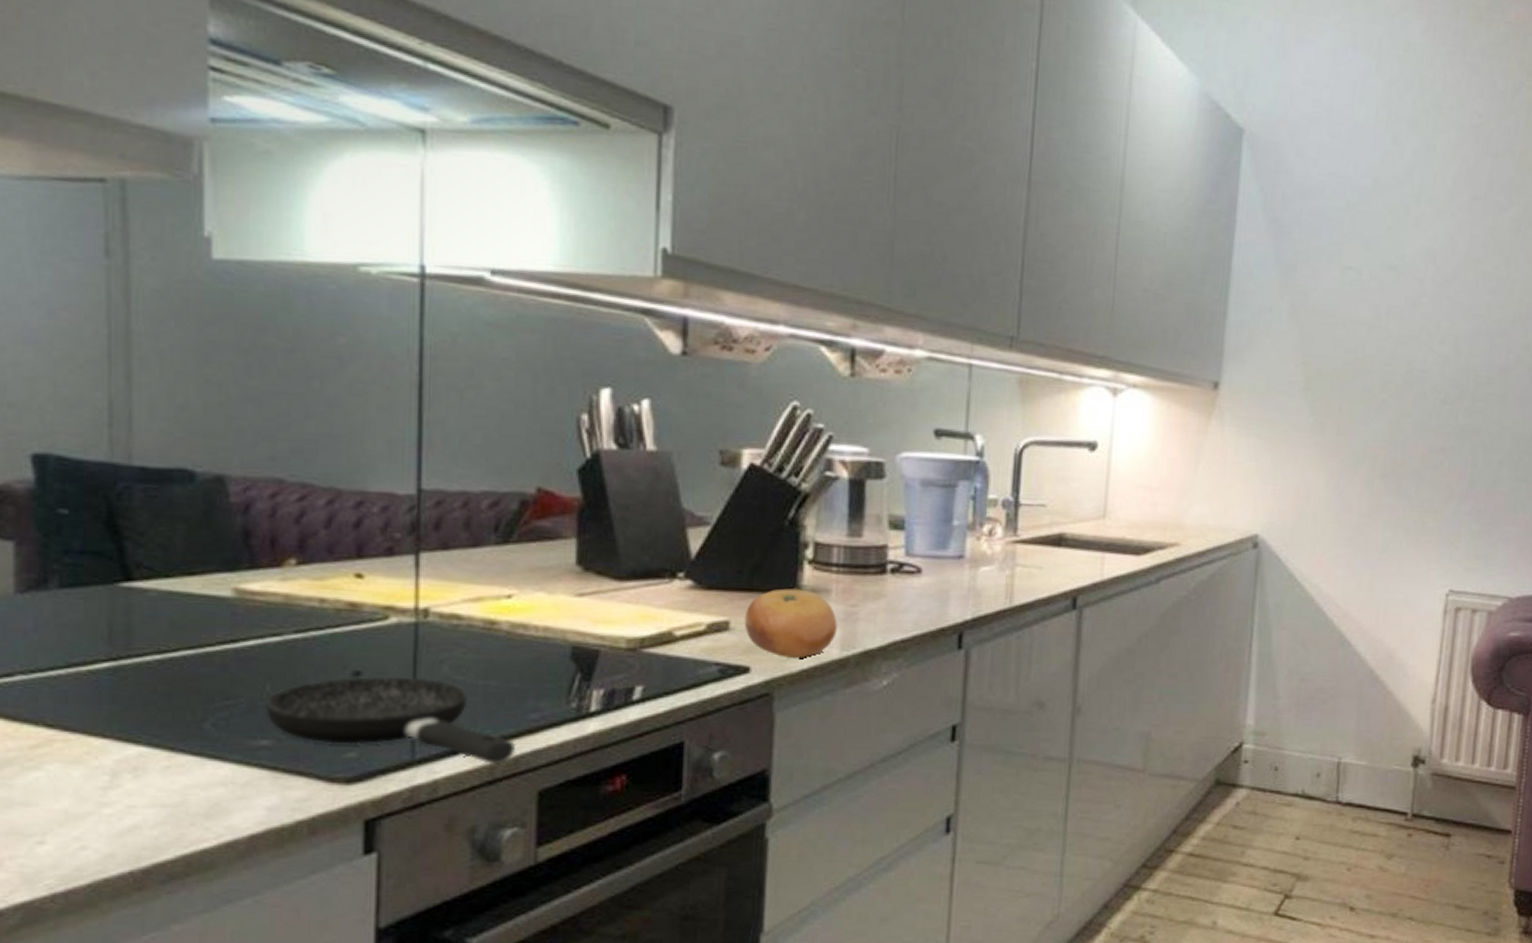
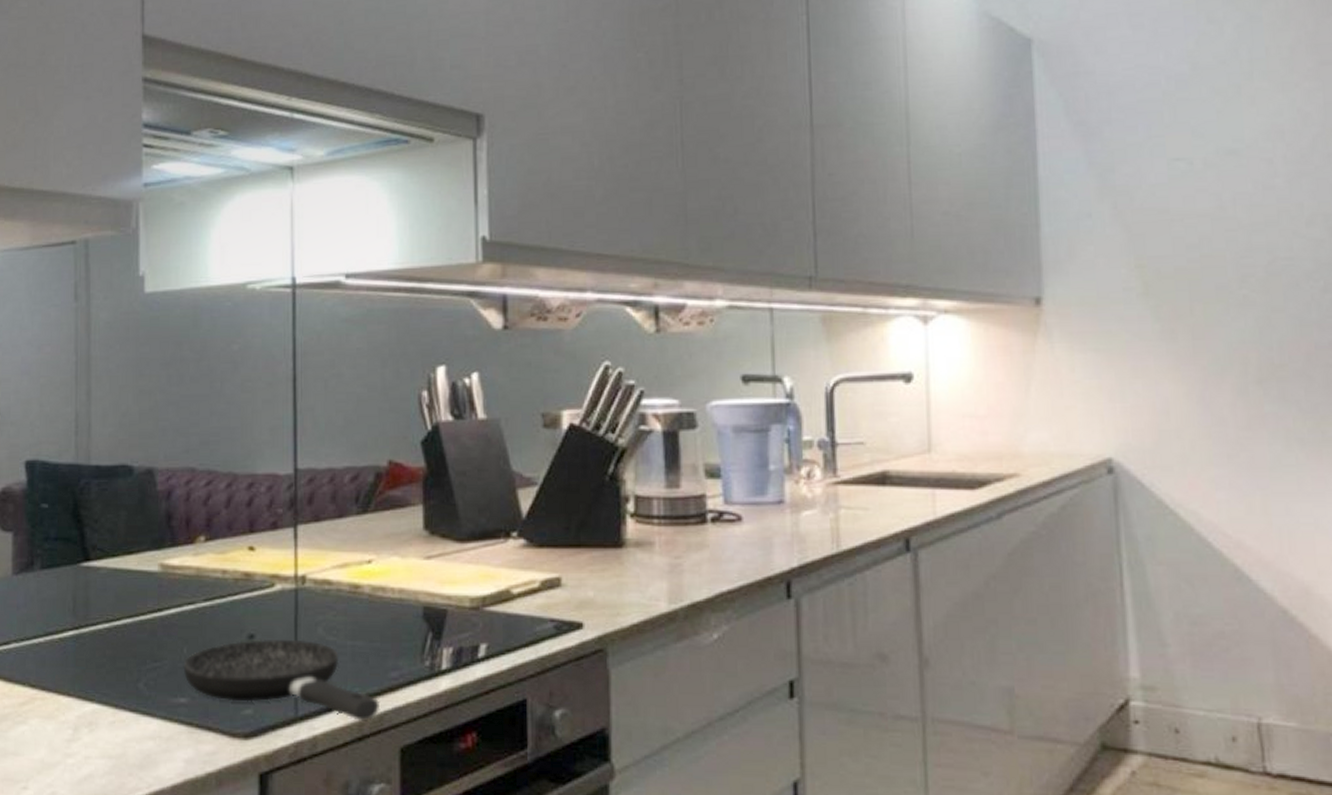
fruit: present [744,588,838,658] -> none [574,543,663,613]

